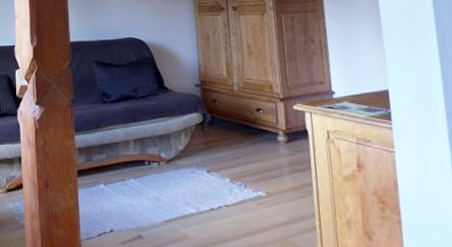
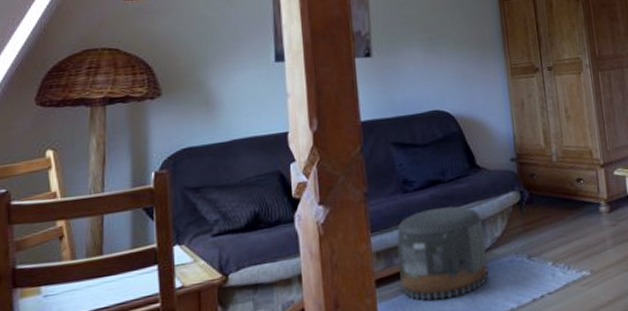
pouf: none [96,119,172,195] -> present [397,206,489,301]

